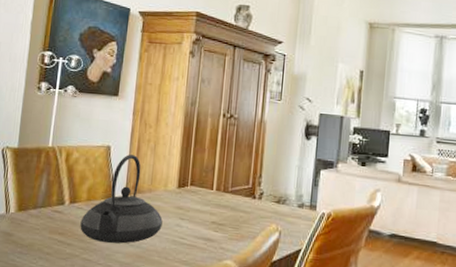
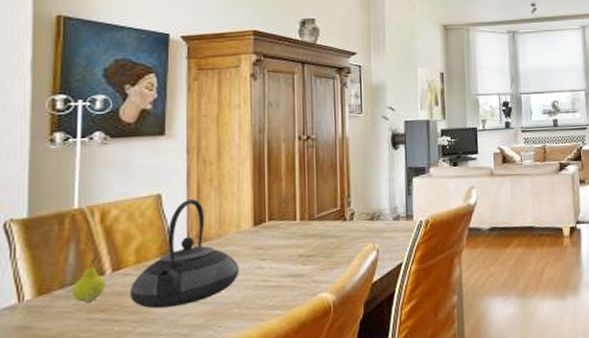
fruit: none [41,189,65,224] -> present [72,257,106,303]

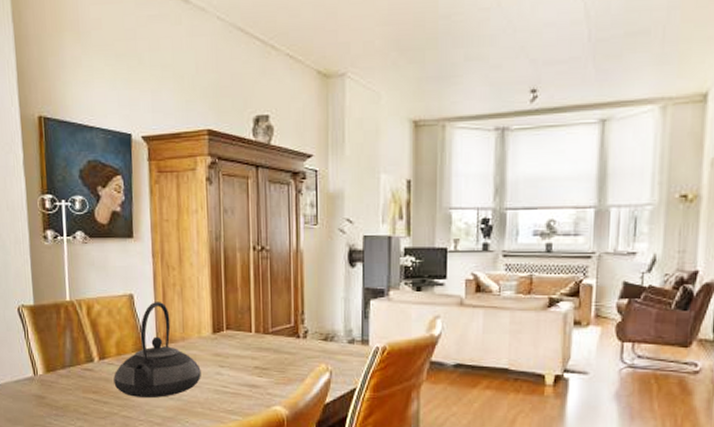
fruit: present [72,257,106,303] -> none [70,345,95,383]

